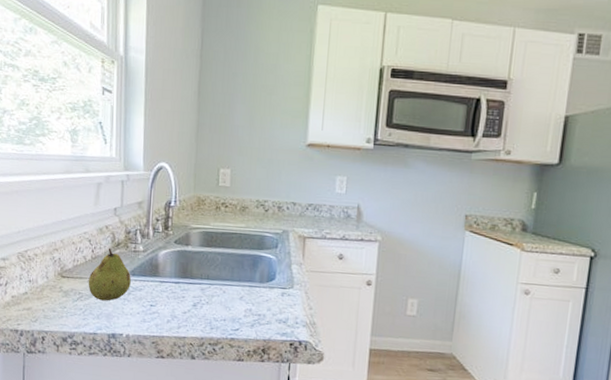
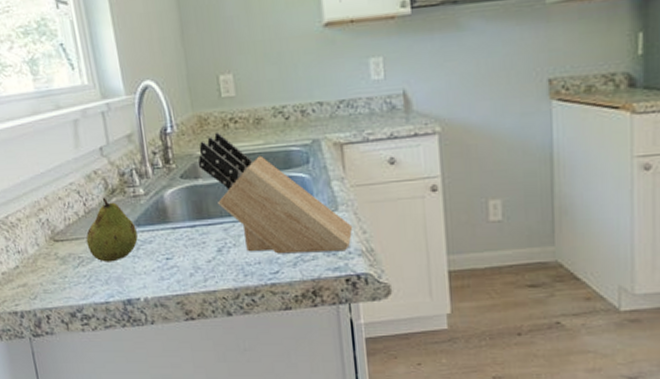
knife block: none [190,211,303,321] -> present [197,131,353,254]

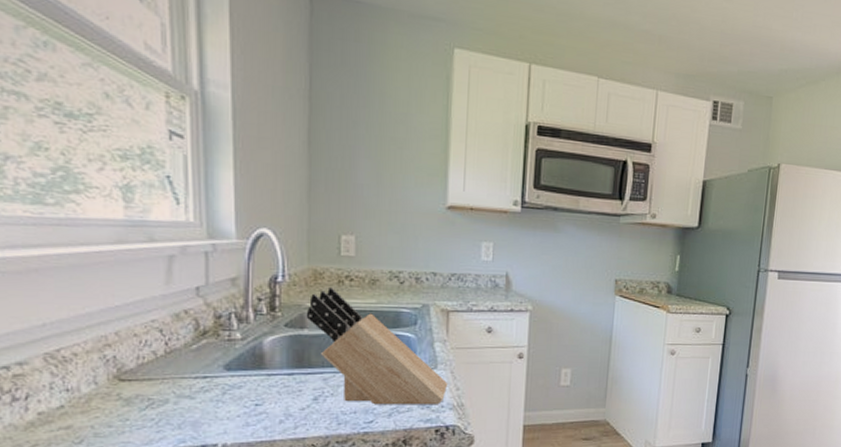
fruit: present [86,198,138,262] -> none [161,339,225,406]

